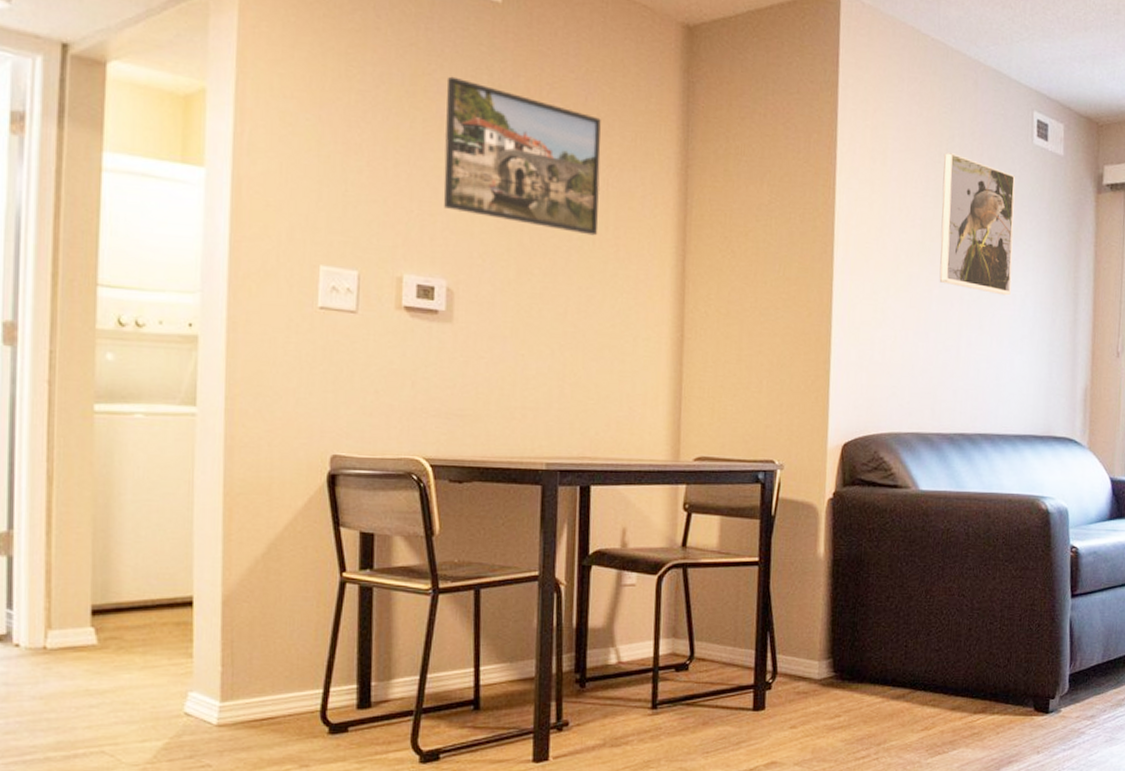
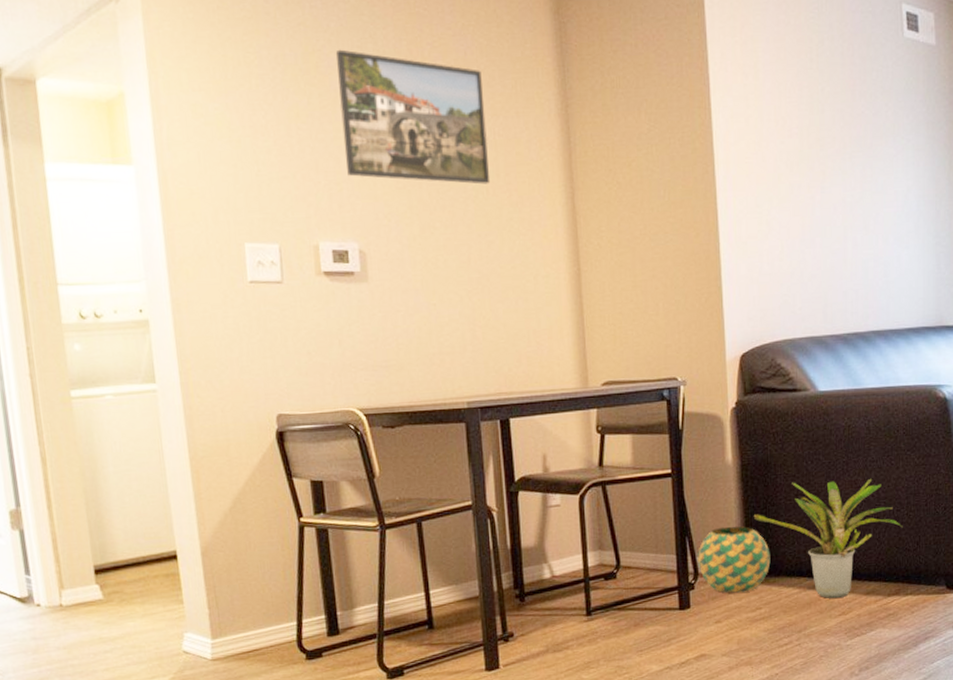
decorative ball: none [778,624,855,697] -> present [698,526,771,593]
potted plant: none [841,583,995,711] -> present [753,478,903,598]
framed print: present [939,153,1016,296] -> none [816,58,892,193]

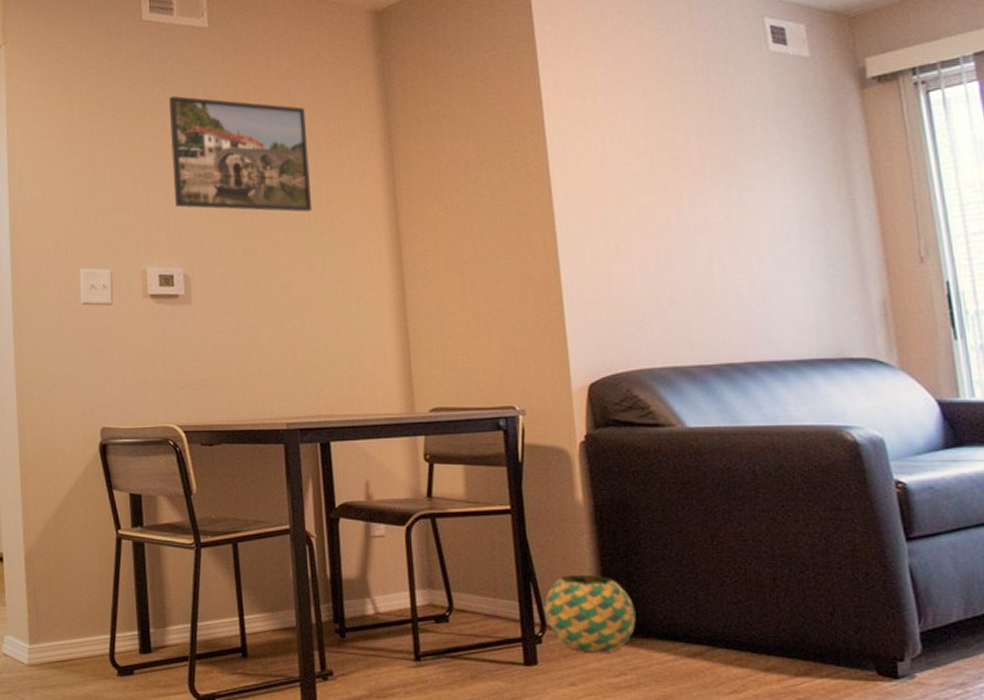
potted plant: present [753,478,903,598] -> none [611,529,810,671]

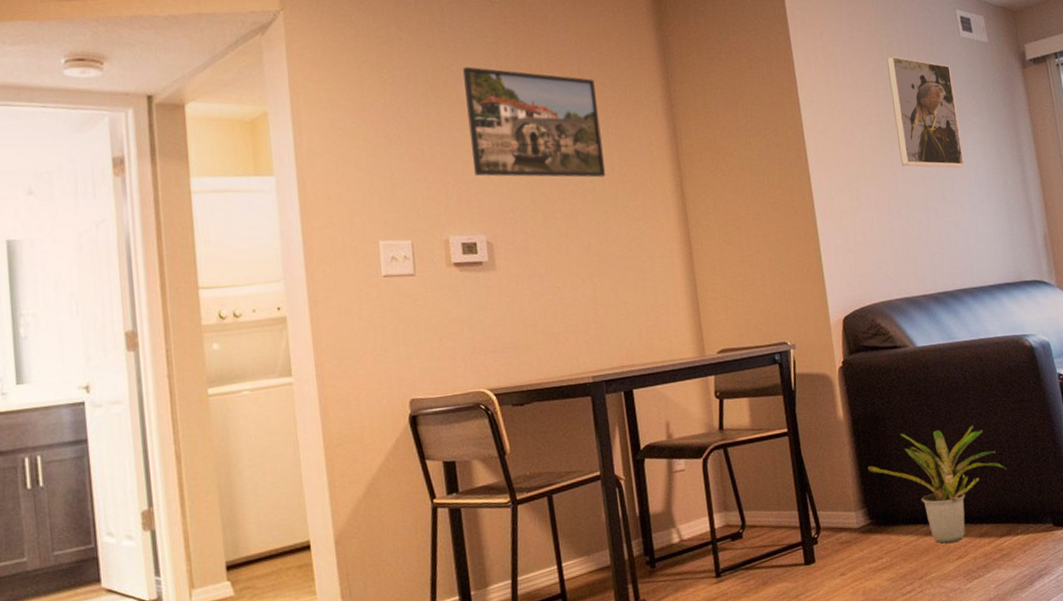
decorative ball: present [545,574,636,653] -> none [818,478,888,545]
potted plant: none [611,529,810,671] -> present [867,425,1007,544]
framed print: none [664,77,767,213] -> present [887,56,965,168]

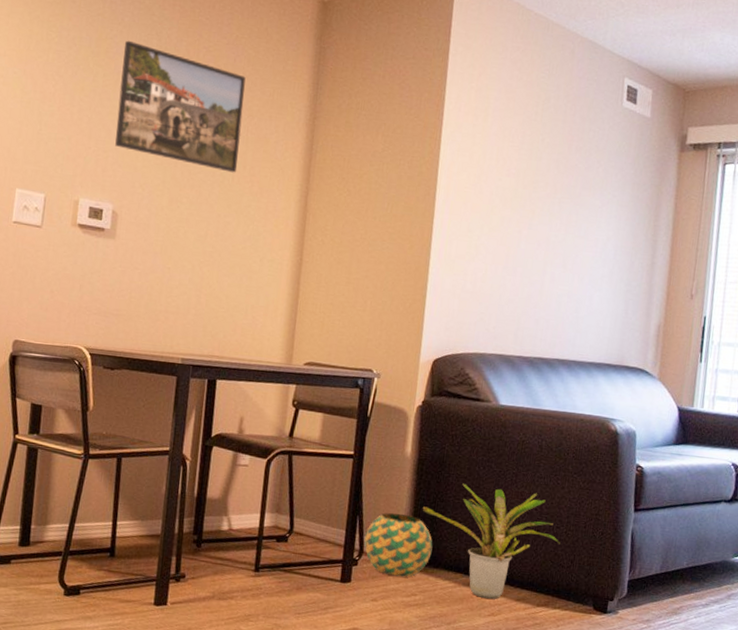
decorative ball: none [818,478,888,545] -> present [364,513,433,577]
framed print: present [887,56,965,168] -> none [528,112,604,239]

